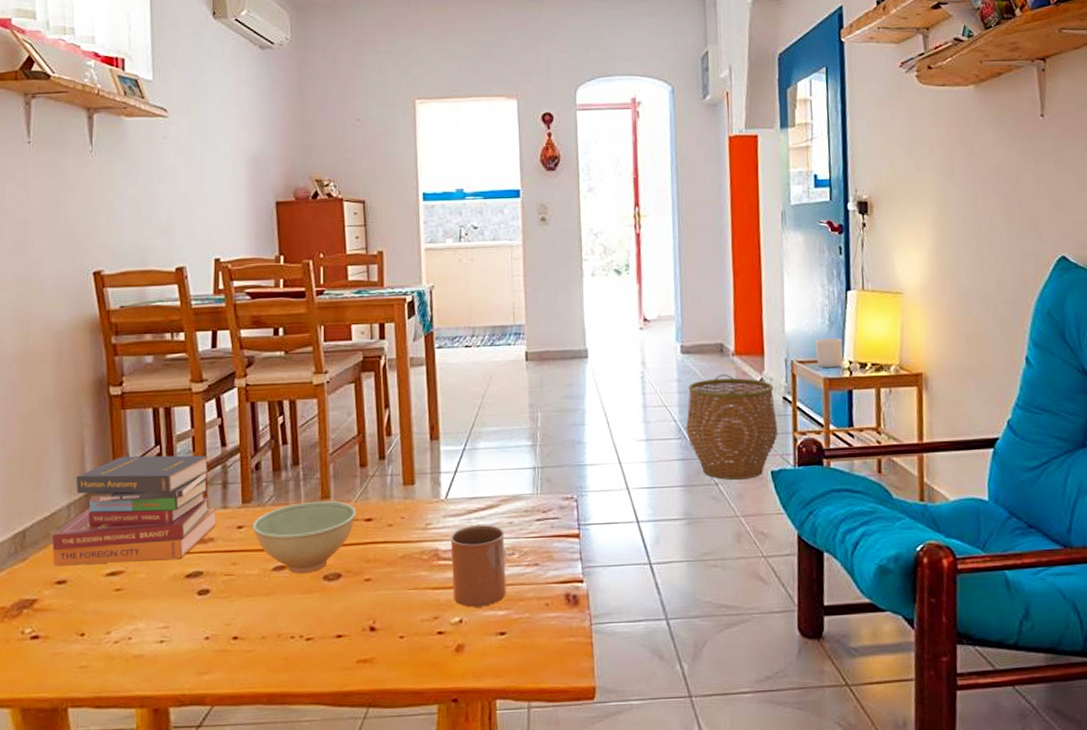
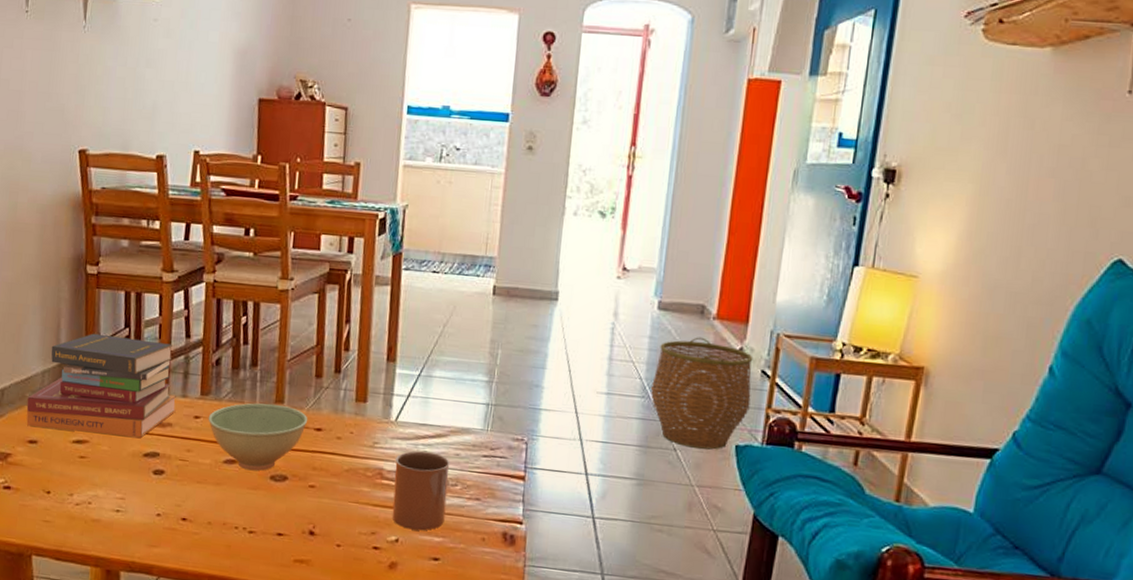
mug: present [814,338,843,368] -> none [806,314,839,348]

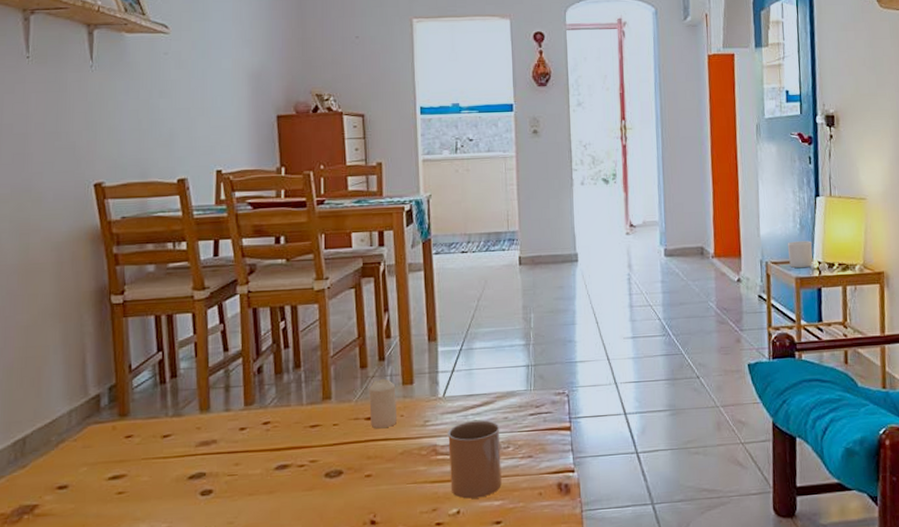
books: present [26,333,176,438] -> none [53,360,220,472]
bowl: present [208,403,308,471] -> none [254,401,358,472]
candle: none [319,391,349,443] -> present [369,378,398,429]
basket: present [650,337,753,450] -> none [669,275,754,373]
mug: none [806,314,839,348] -> present [787,241,813,269]

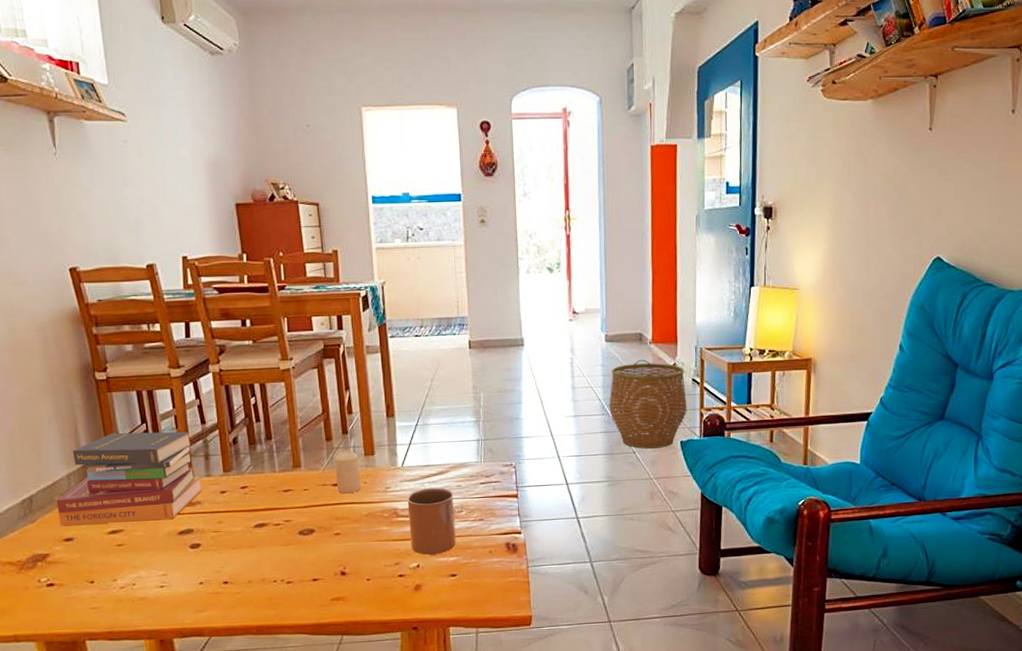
books: none [53,360,220,472] -> present [56,431,203,527]
basket: none [669,275,754,373] -> present [608,359,687,449]
mug: present [787,241,813,269] -> none [721,328,745,354]

